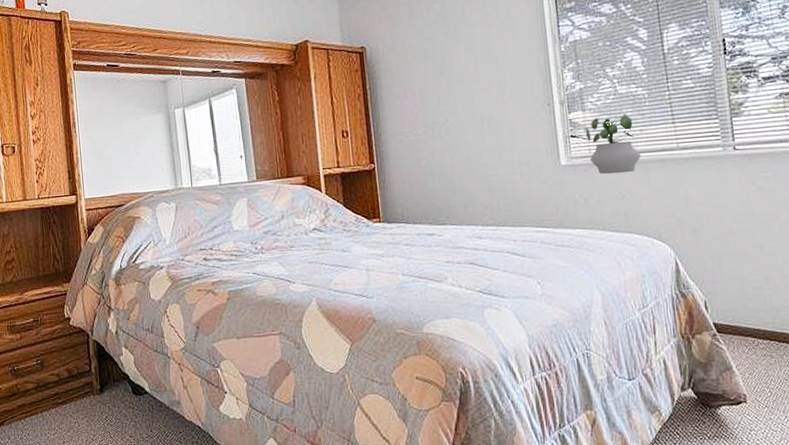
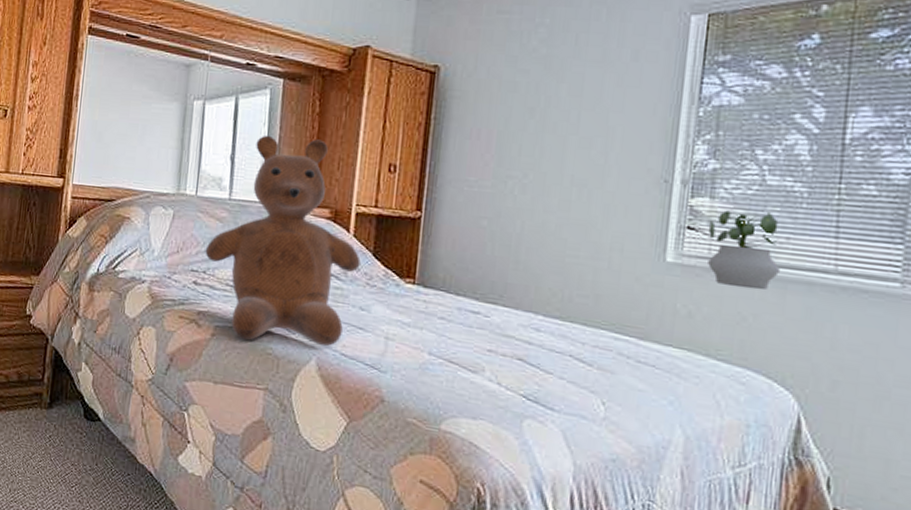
teddy bear: none [208,122,336,298] -> present [205,135,361,347]

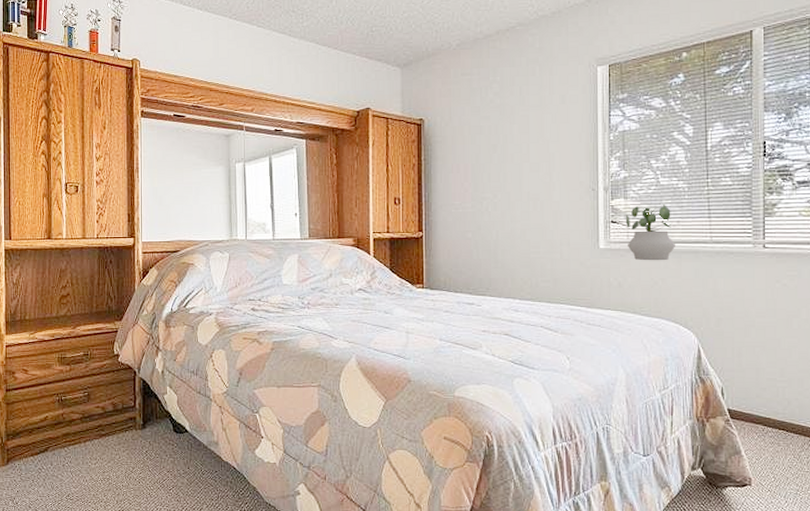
teddy bear: present [205,135,361,347] -> none [258,184,381,350]

